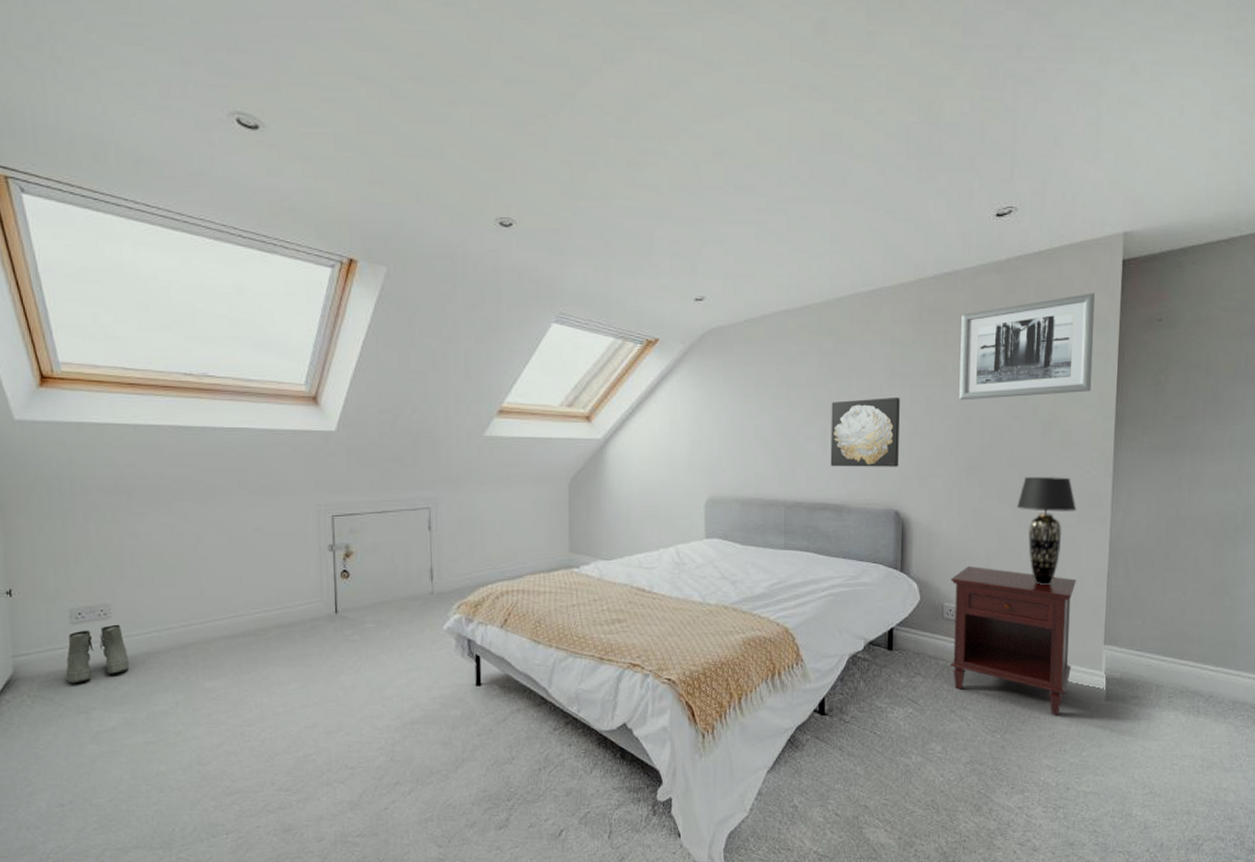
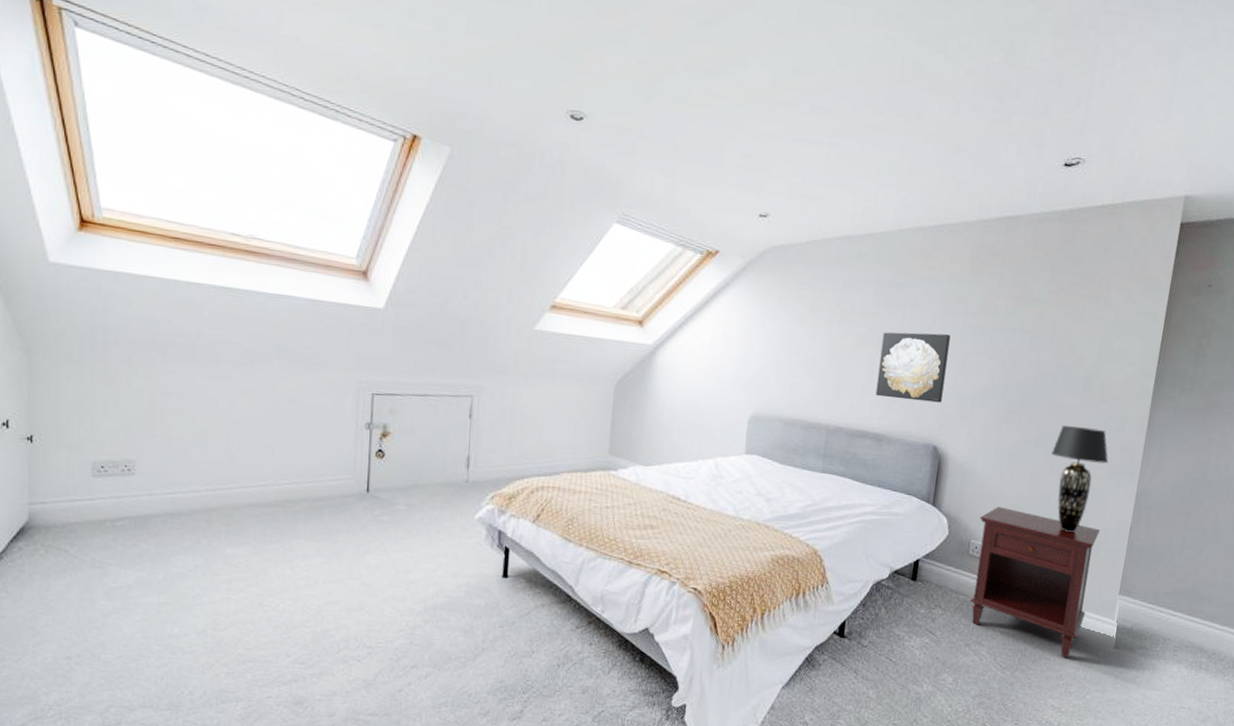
boots: present [66,624,129,684] -> none [84,481,150,537]
wall art: present [959,293,1096,401] -> none [1008,252,1151,349]

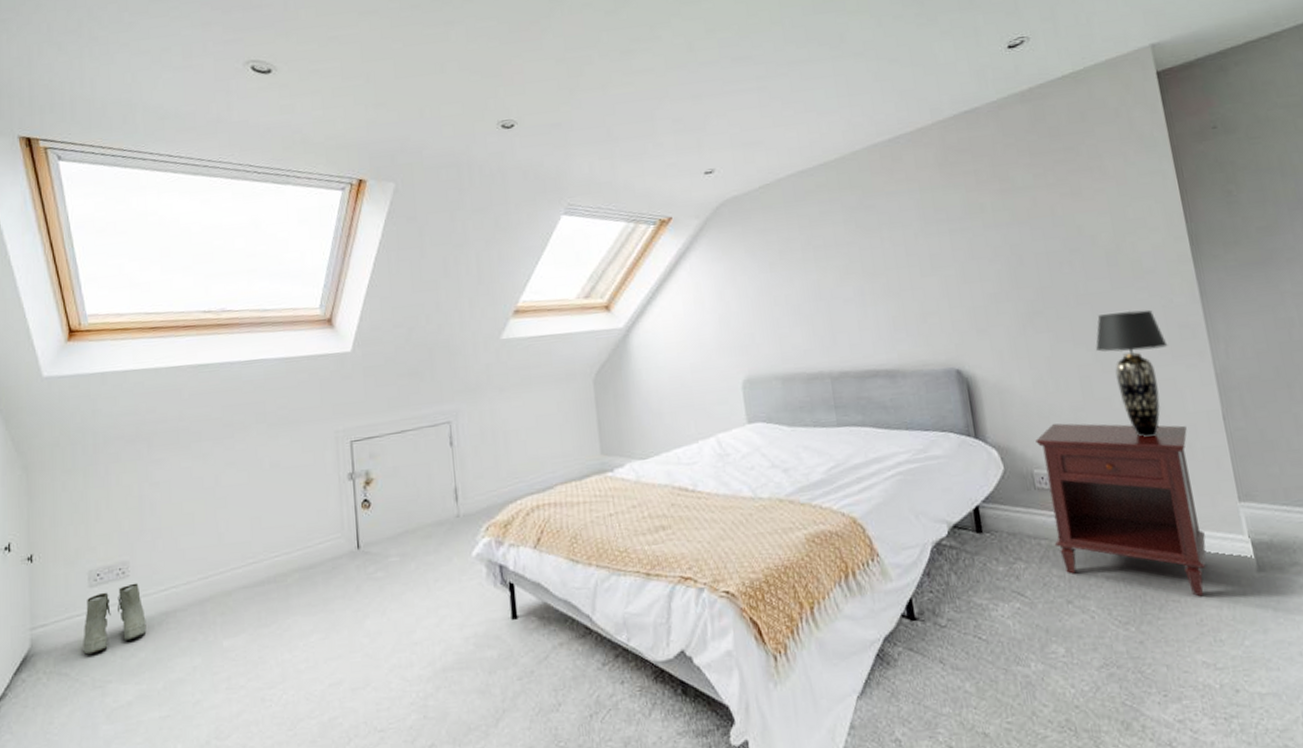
boots: none [84,481,150,537] -> present [83,583,147,655]
wall art: present [875,332,951,403] -> none [865,245,951,329]

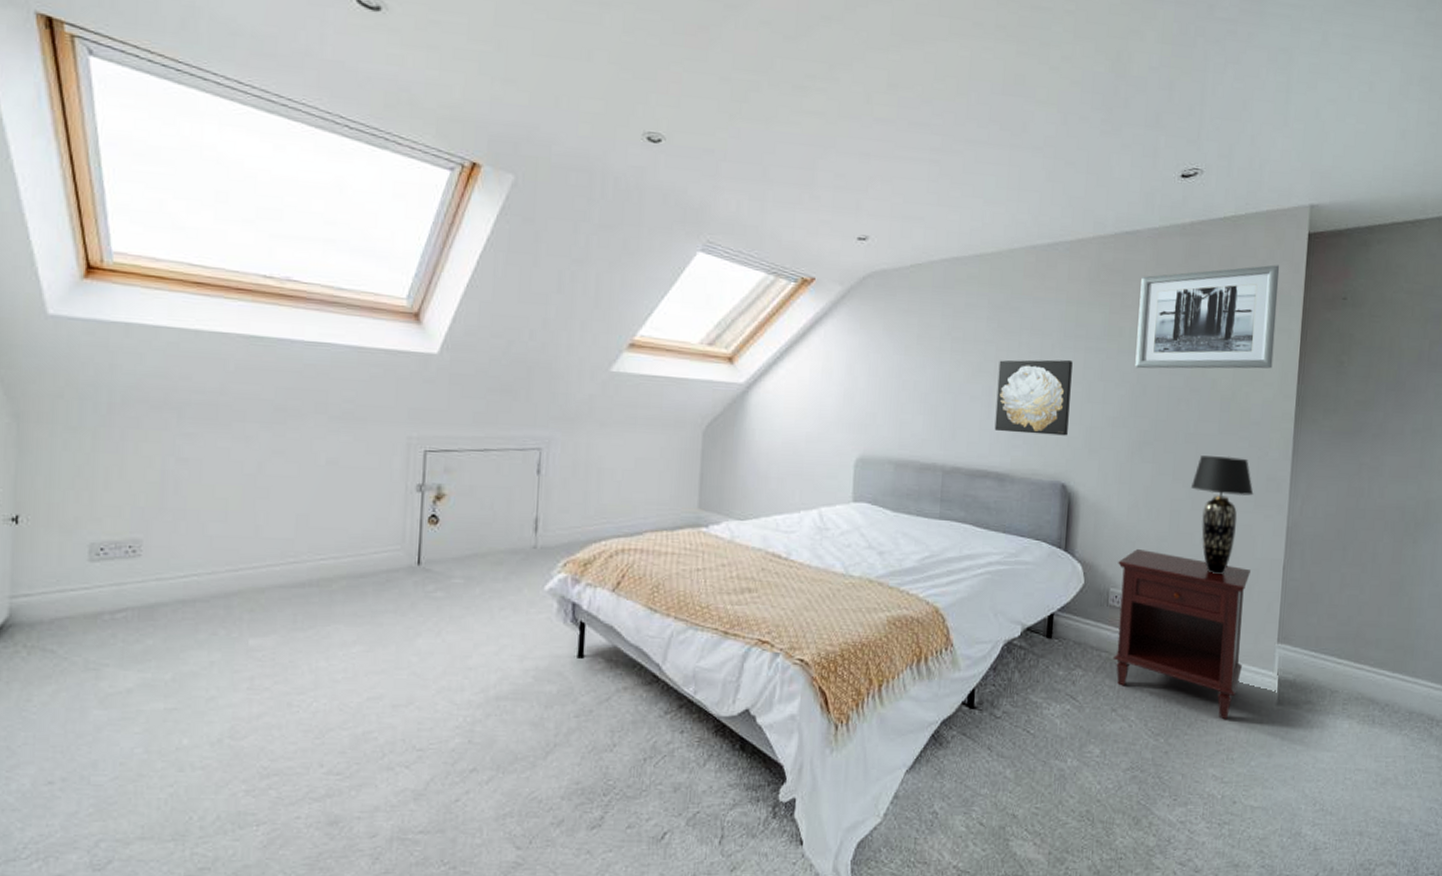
boots: present [83,583,147,655] -> none [76,564,158,634]
wall art: none [865,245,951,329] -> present [994,359,1073,436]
wall art: none [991,109,1154,241] -> present [1135,264,1280,369]

